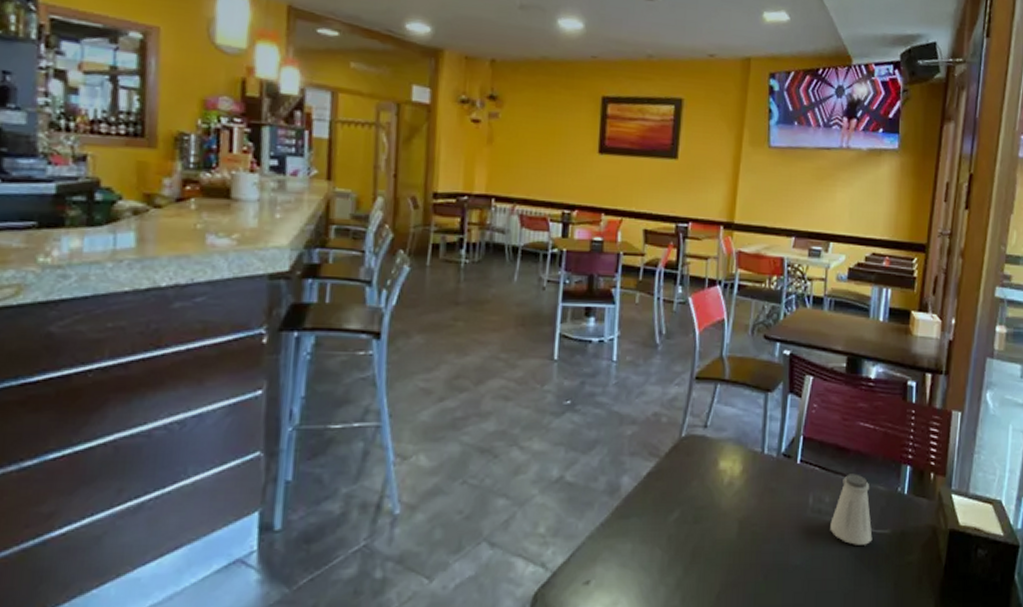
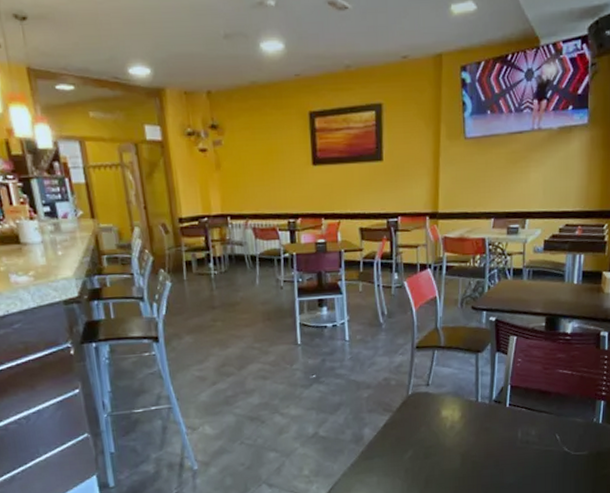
saltshaker: present [830,473,873,545] -> none [537,411,573,465]

